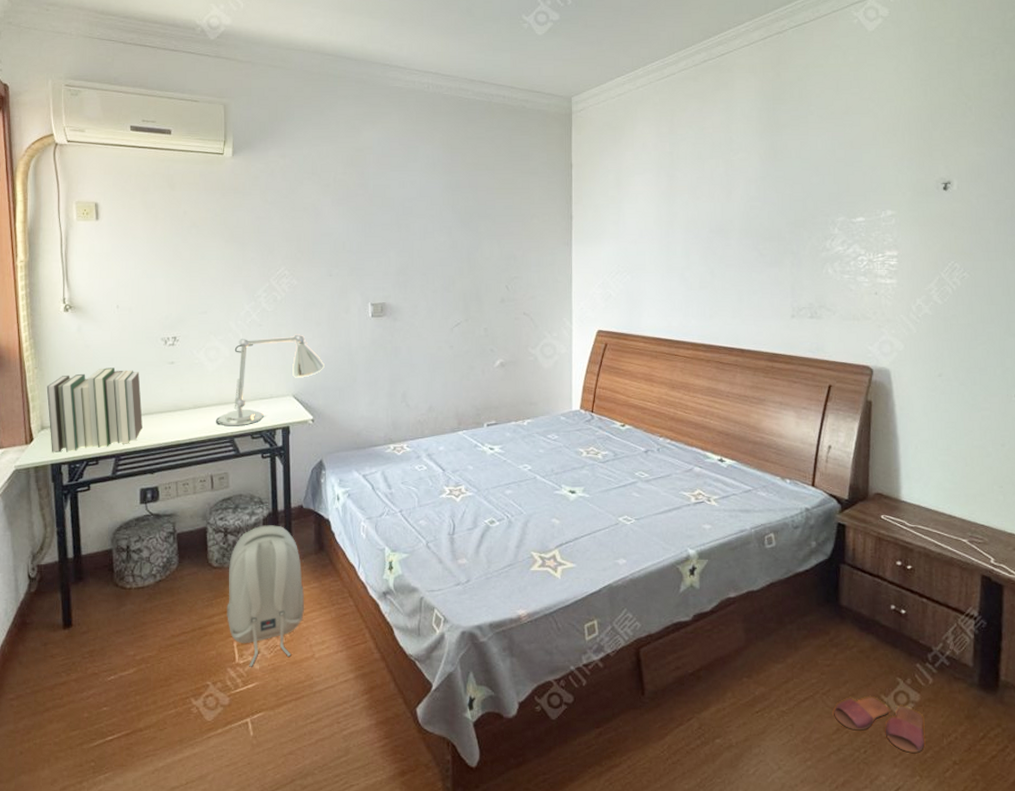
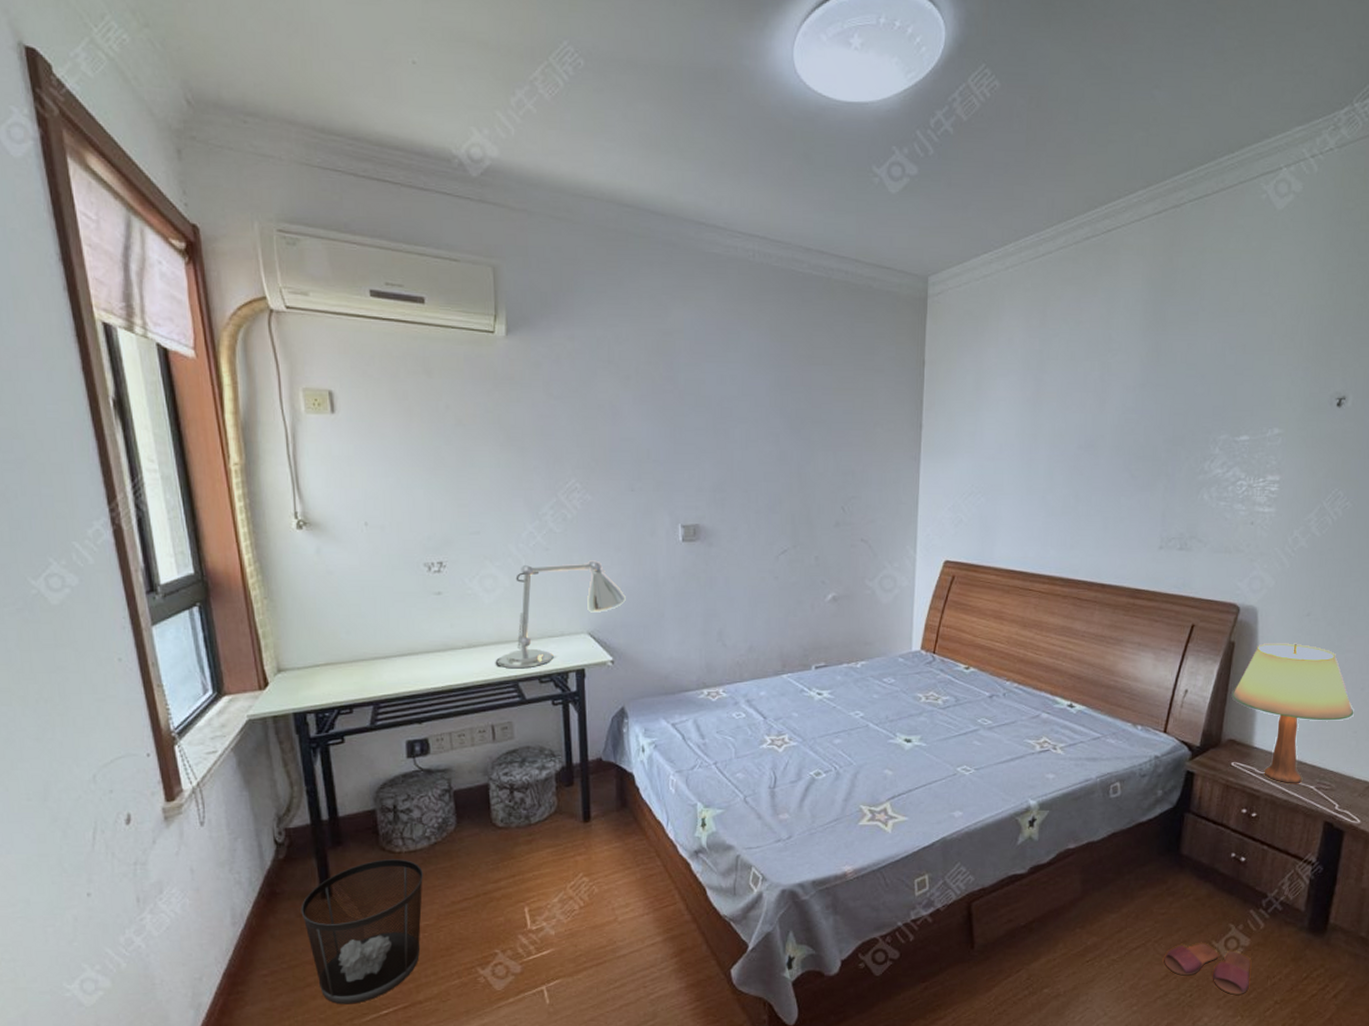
waste bin: none [45,594,148,729] -> present [301,859,423,1005]
books: present [46,368,143,452] -> none [280,598,405,699]
backpack: present [227,525,304,667] -> none [515,780,605,933]
table lamp: none [874,403,997,536] -> present [1231,644,1354,783]

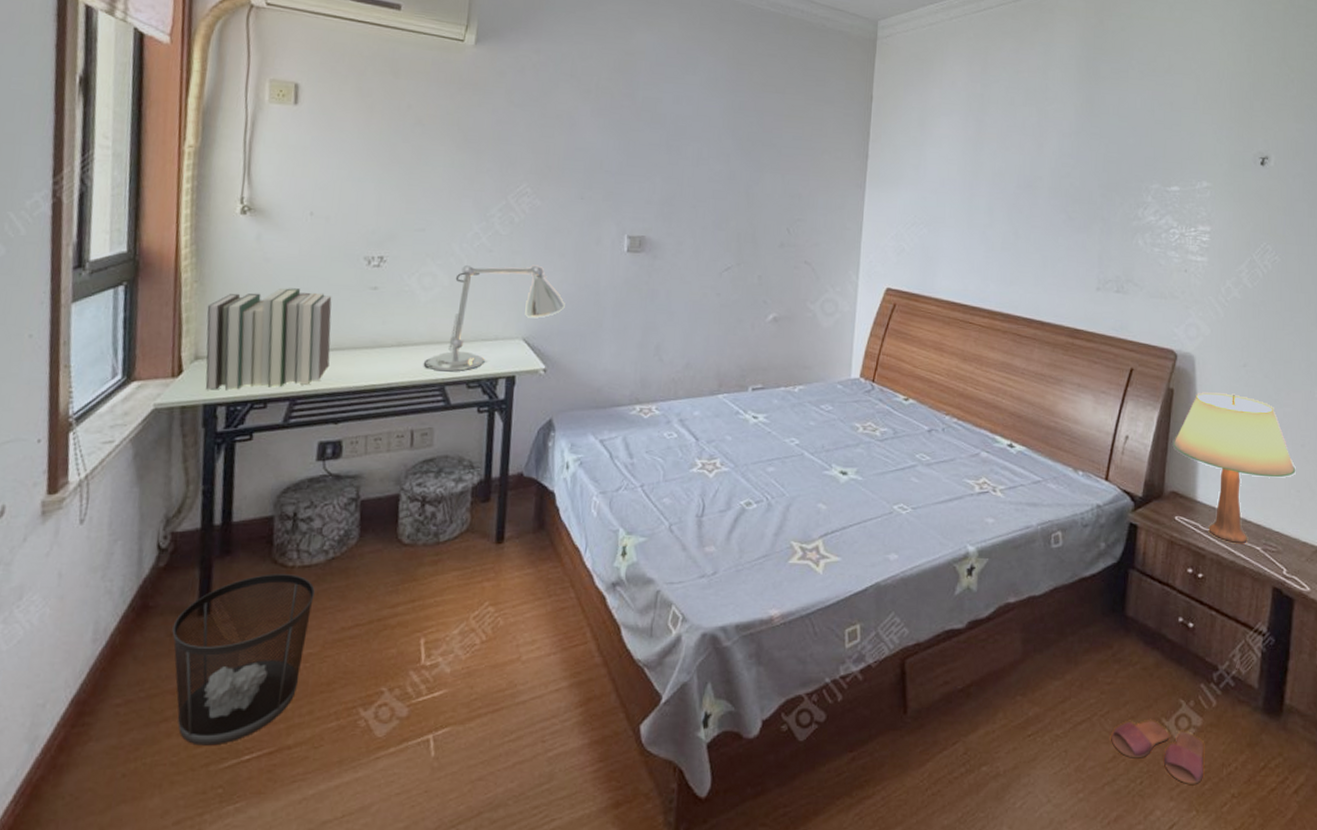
books: none [280,598,405,699] -> present [205,288,332,391]

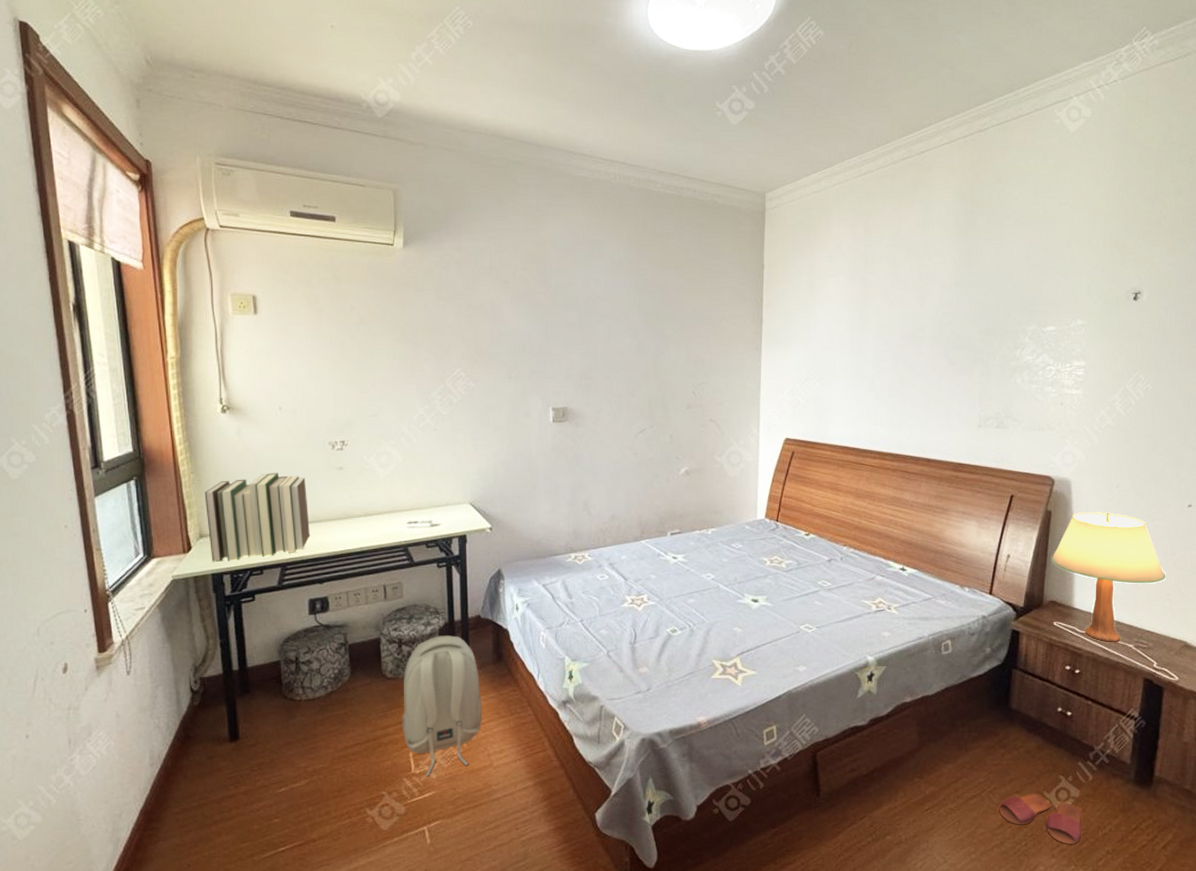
waste bin: present [172,574,315,746] -> none [211,706,320,841]
backpack: none [415,495,515,670] -> present [402,635,482,777]
desk lamp: present [423,265,564,372] -> none [388,440,502,535]

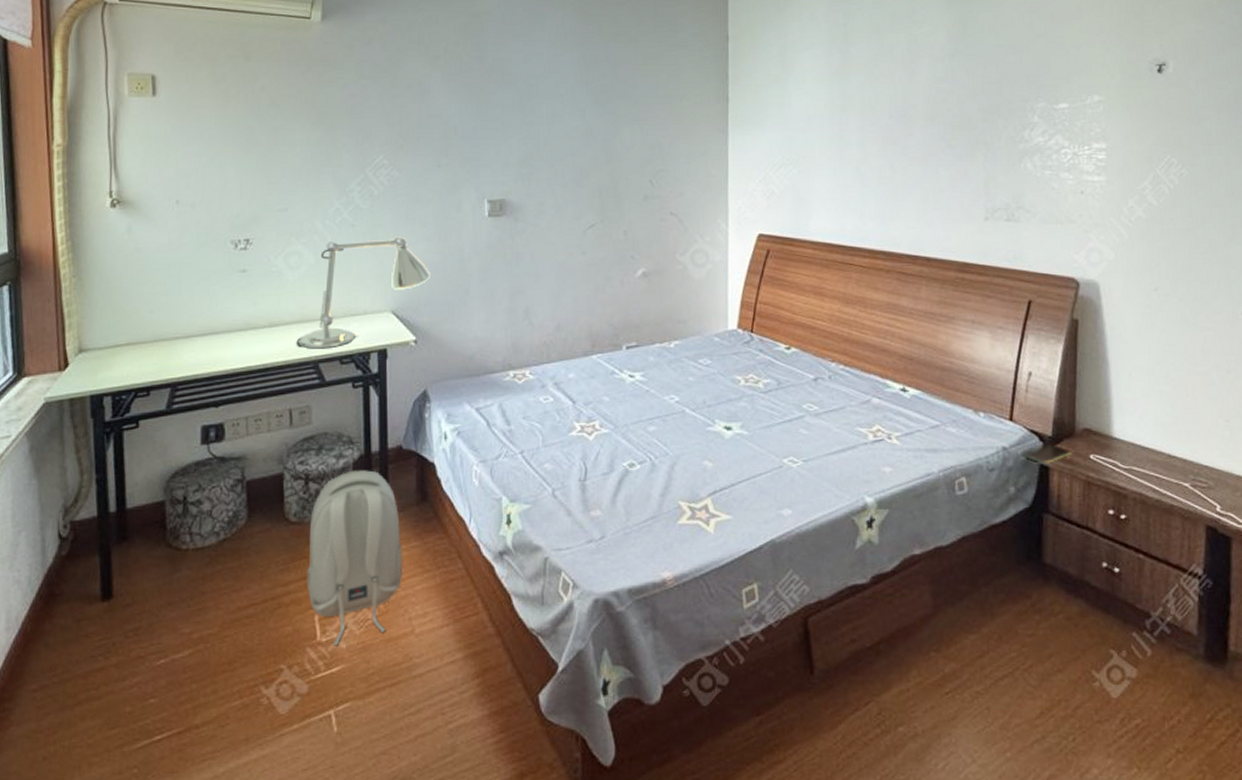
books: present [204,473,310,562] -> none [86,276,206,381]
desk lamp: none [388,440,502,535] -> present [296,238,429,349]
smartphone: none [996,612,1039,630] -> present [1019,443,1072,465]
slippers: present [999,793,1082,844] -> none [1037,673,1143,740]
table lamp: present [1051,513,1166,642] -> none [1081,322,1223,480]

